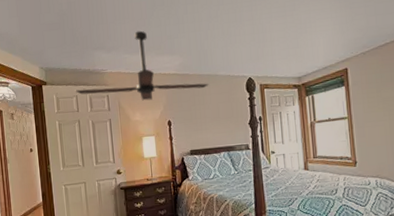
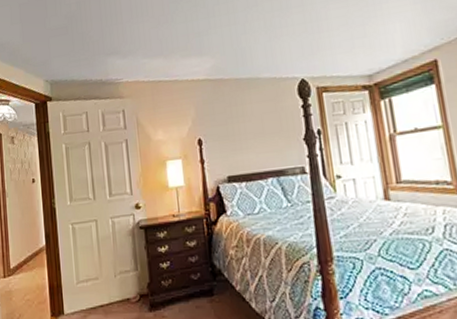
ceiling fan: present [75,30,209,101] -> none [84,29,249,115]

